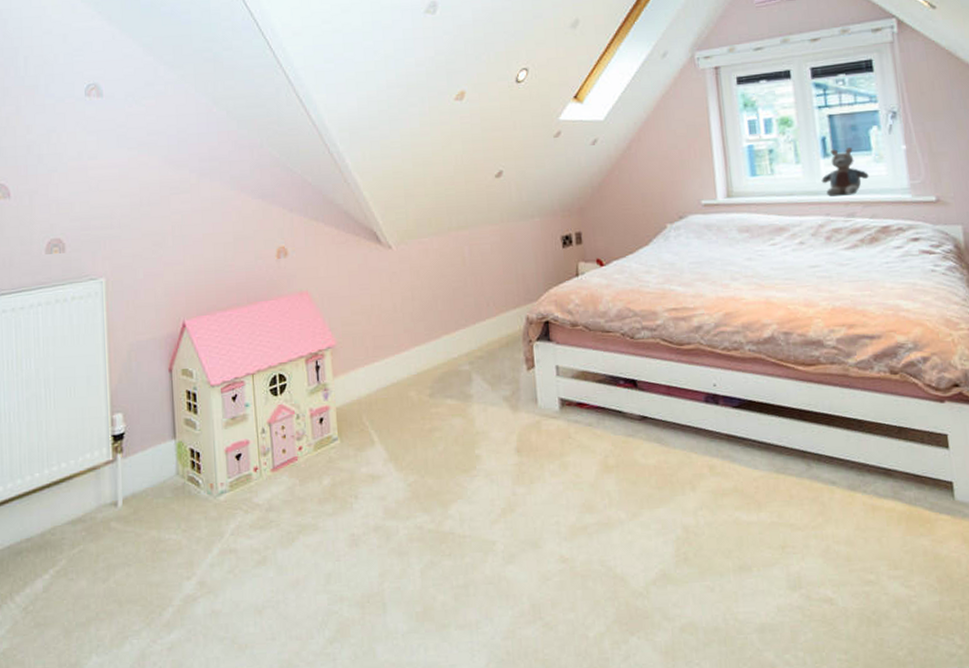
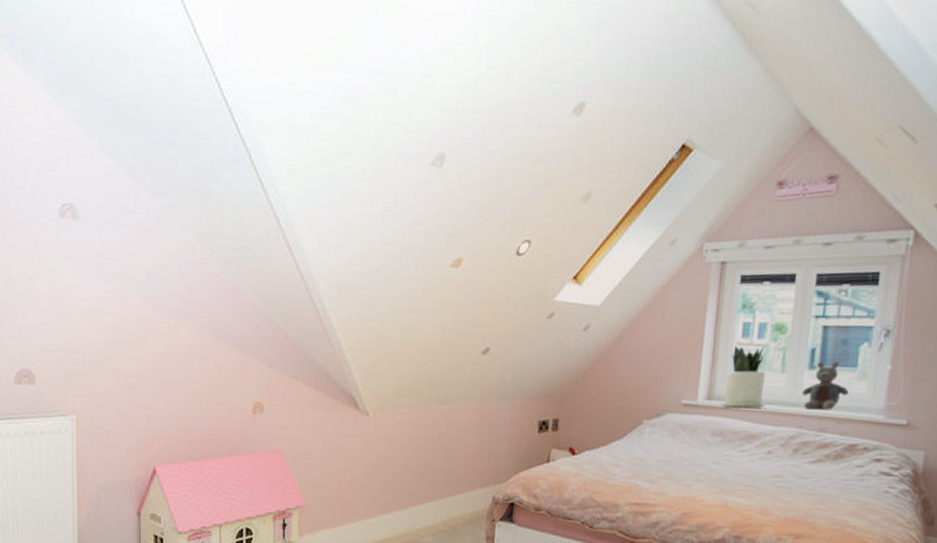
planter: none [741,140,788,204] -> present [720,345,768,409]

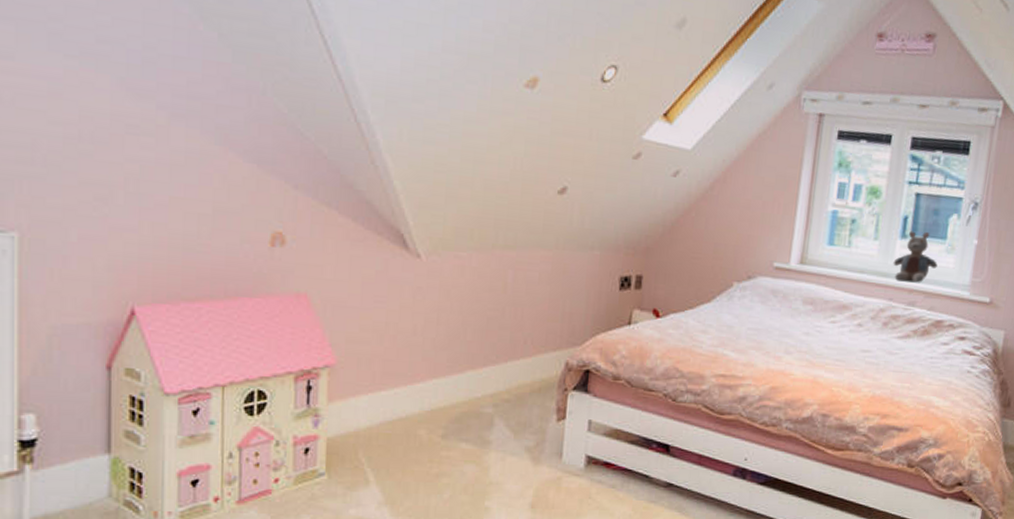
planter: present [720,345,768,409] -> none [813,206,862,277]

